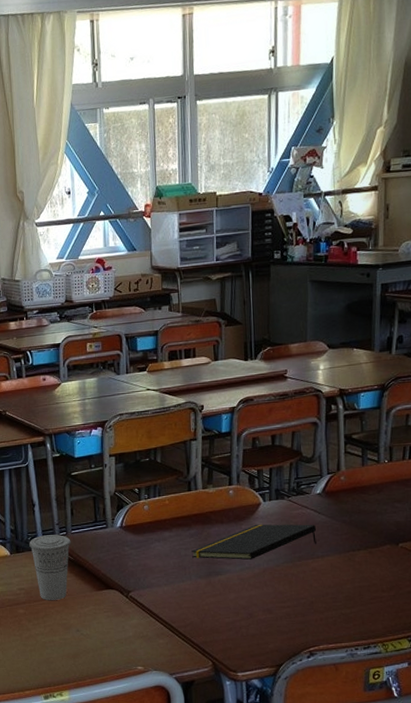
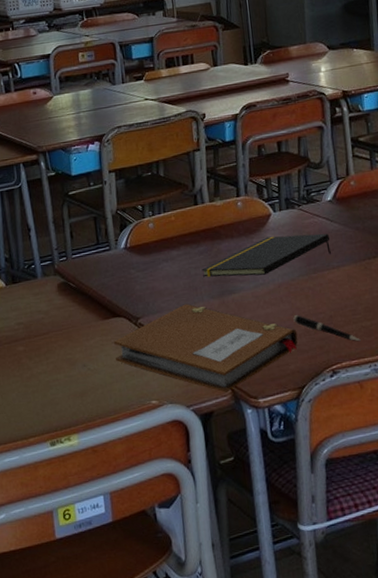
cup: present [29,535,71,600] -> none [26,260,72,334]
notebook: none [106,581,279,664] -> present [114,303,298,392]
pen: none [275,599,339,626] -> present [293,315,361,341]

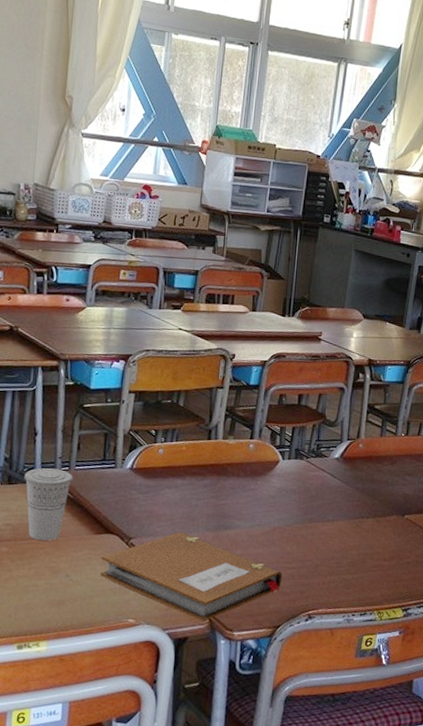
cup: none [26,260,72,334] -> present [24,468,73,540]
notepad: present [201,233,331,277] -> none [202,481,330,517]
pen: present [293,315,361,341] -> none [281,559,340,591]

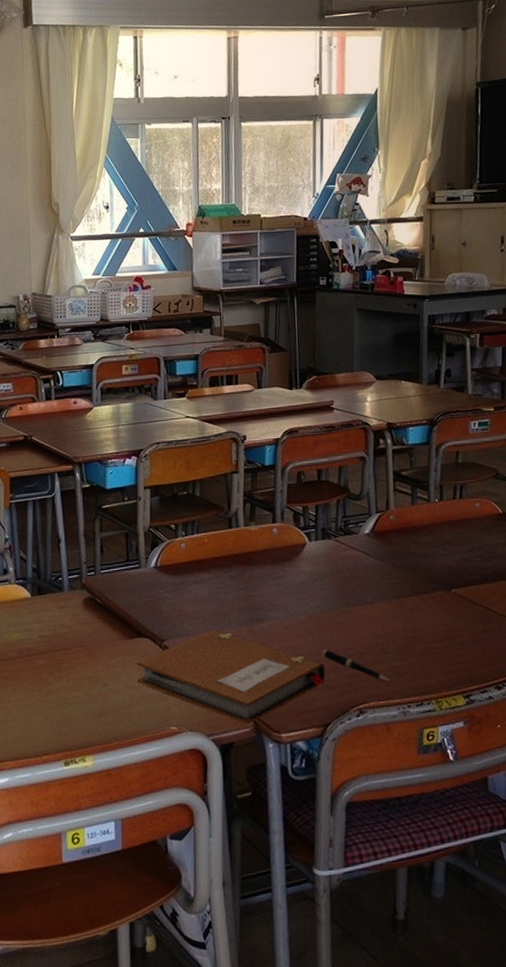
cup: present [24,468,73,540] -> none [53,575,100,650]
pen: none [281,559,340,591] -> present [322,649,391,681]

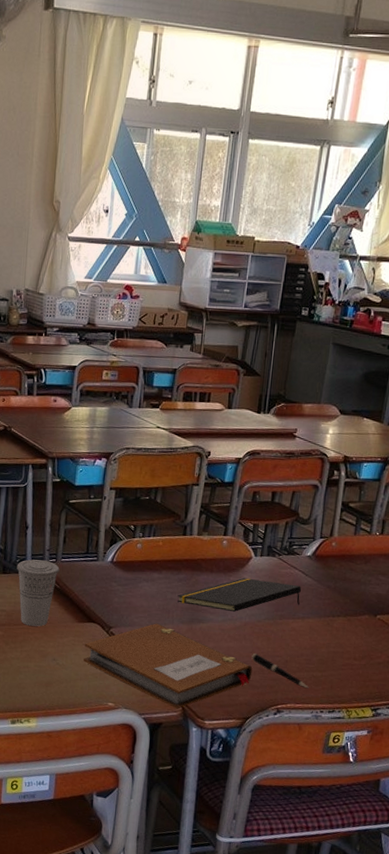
cup: none [53,575,100,650] -> present [17,559,60,627]
notepad: none [231,566,365,606] -> present [177,577,301,612]

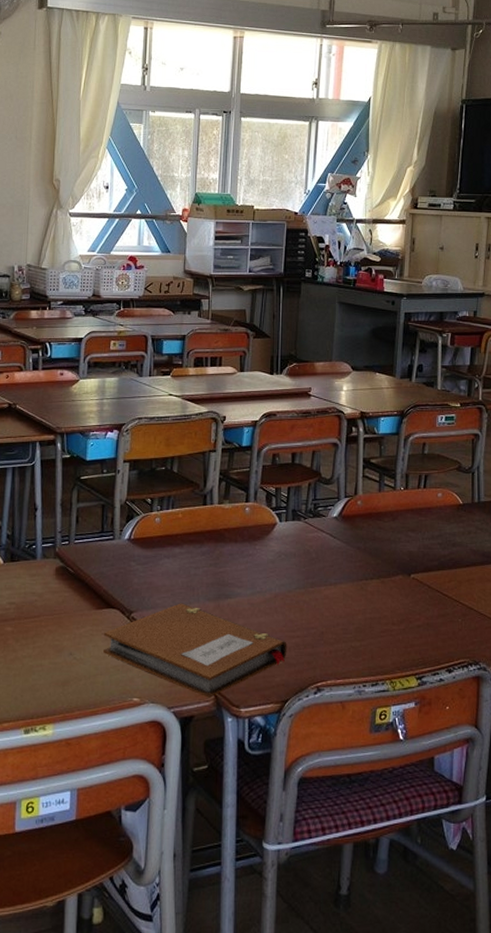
cup: present [17,559,60,627] -> none [26,544,73,618]
notepad: present [177,577,301,612] -> none [201,545,330,583]
pen: present [251,653,309,688] -> none [285,627,348,660]

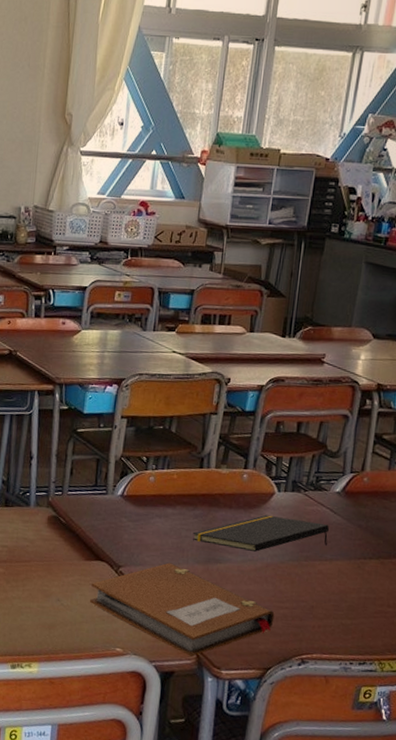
notepad: none [201,545,330,583] -> present [192,514,329,552]

